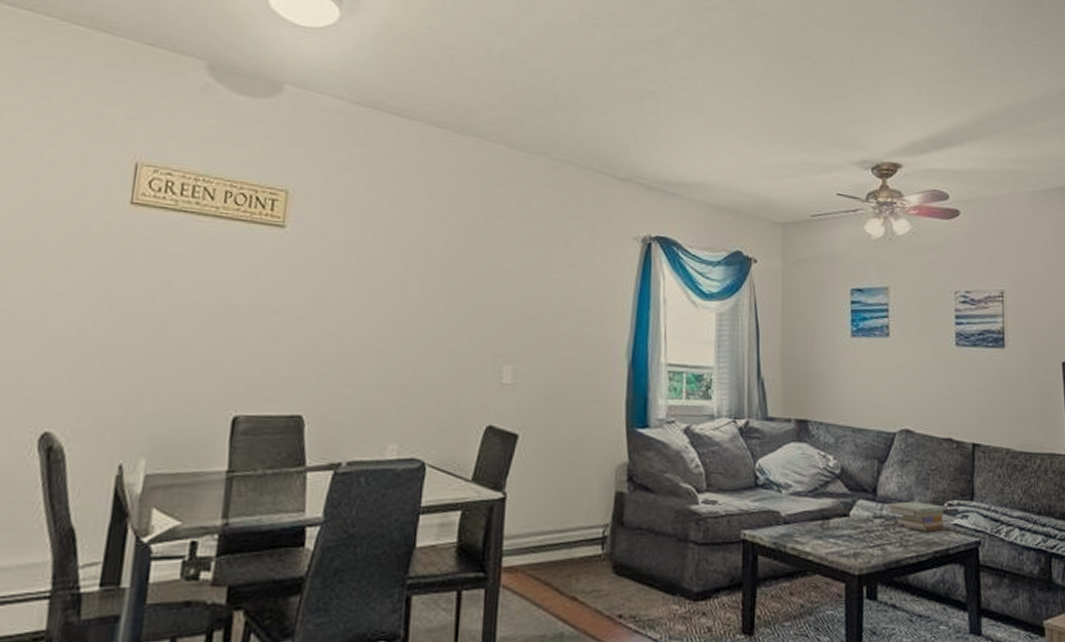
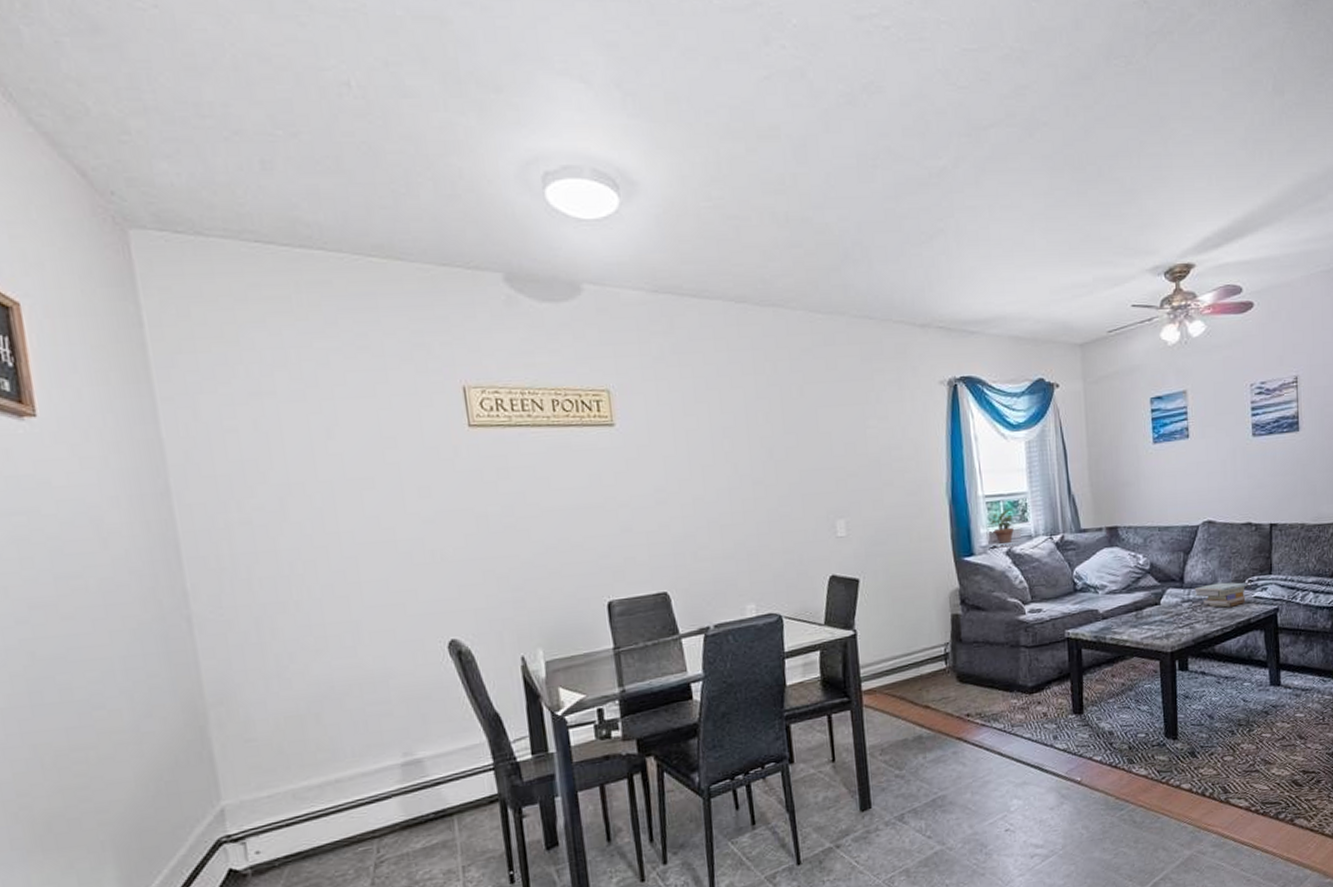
potted plant: none [669,382,696,420] -> present [989,508,1014,544]

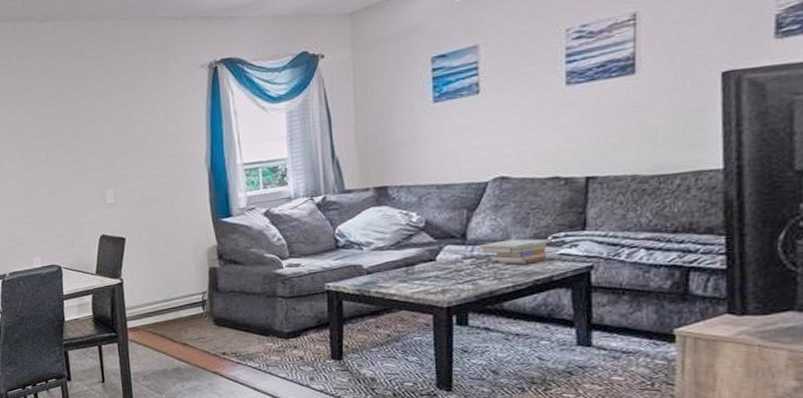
potted plant: present [989,508,1014,544] -> none [248,174,272,206]

